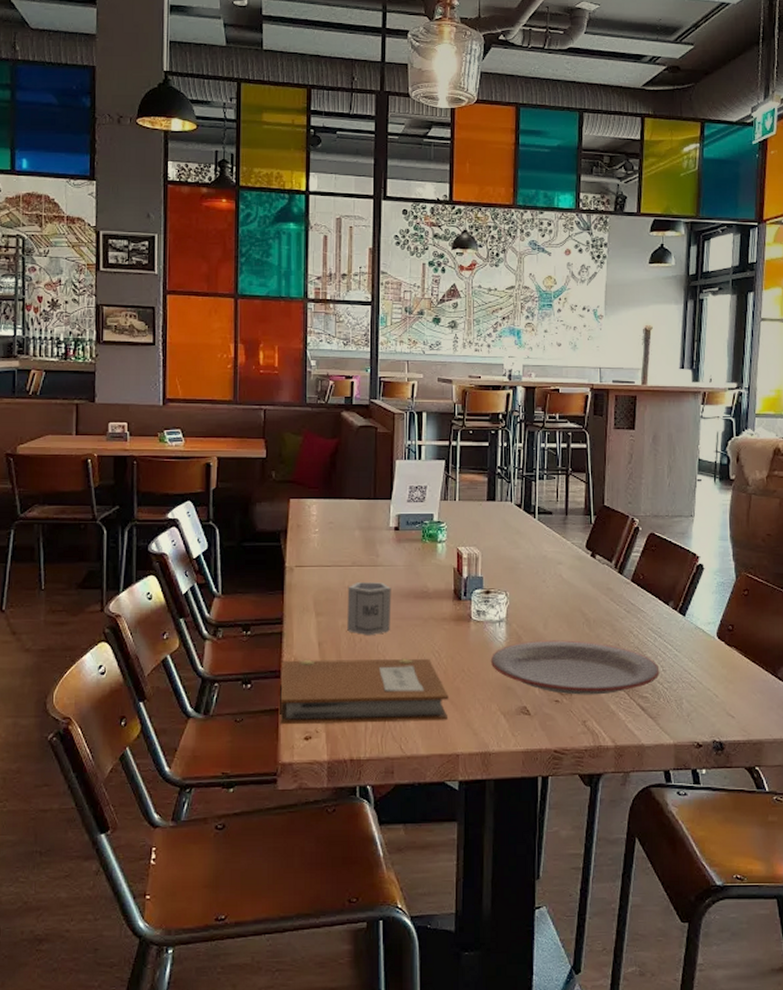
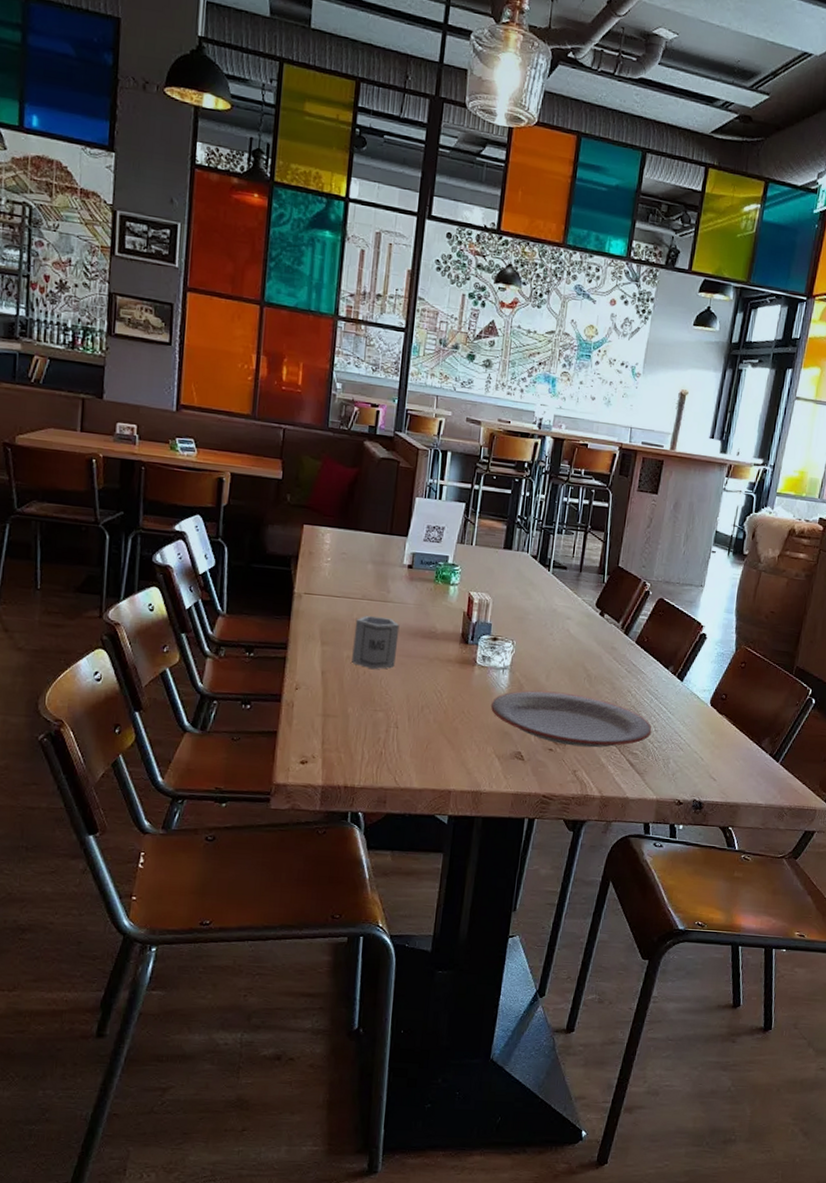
notebook: present [280,658,449,725] -> none [277,685,447,758]

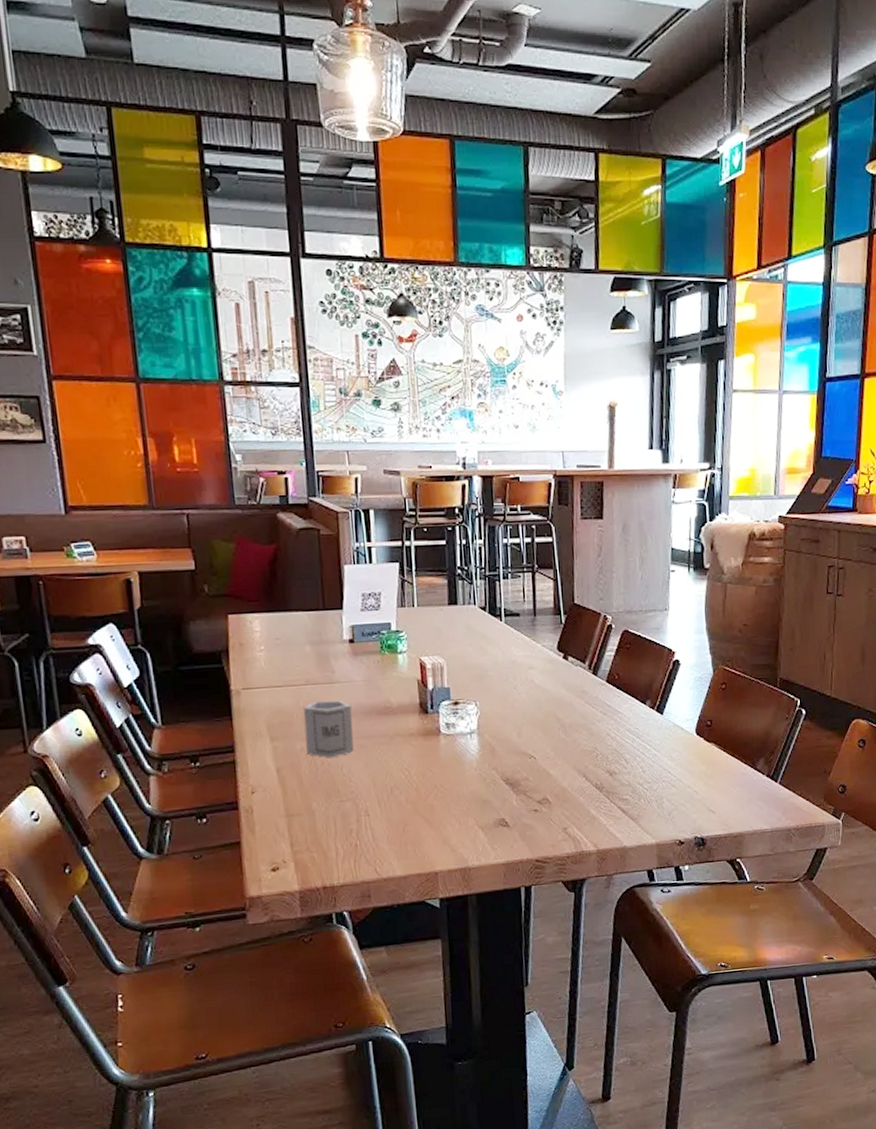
plate: present [490,690,652,748] -> none [463,747,639,803]

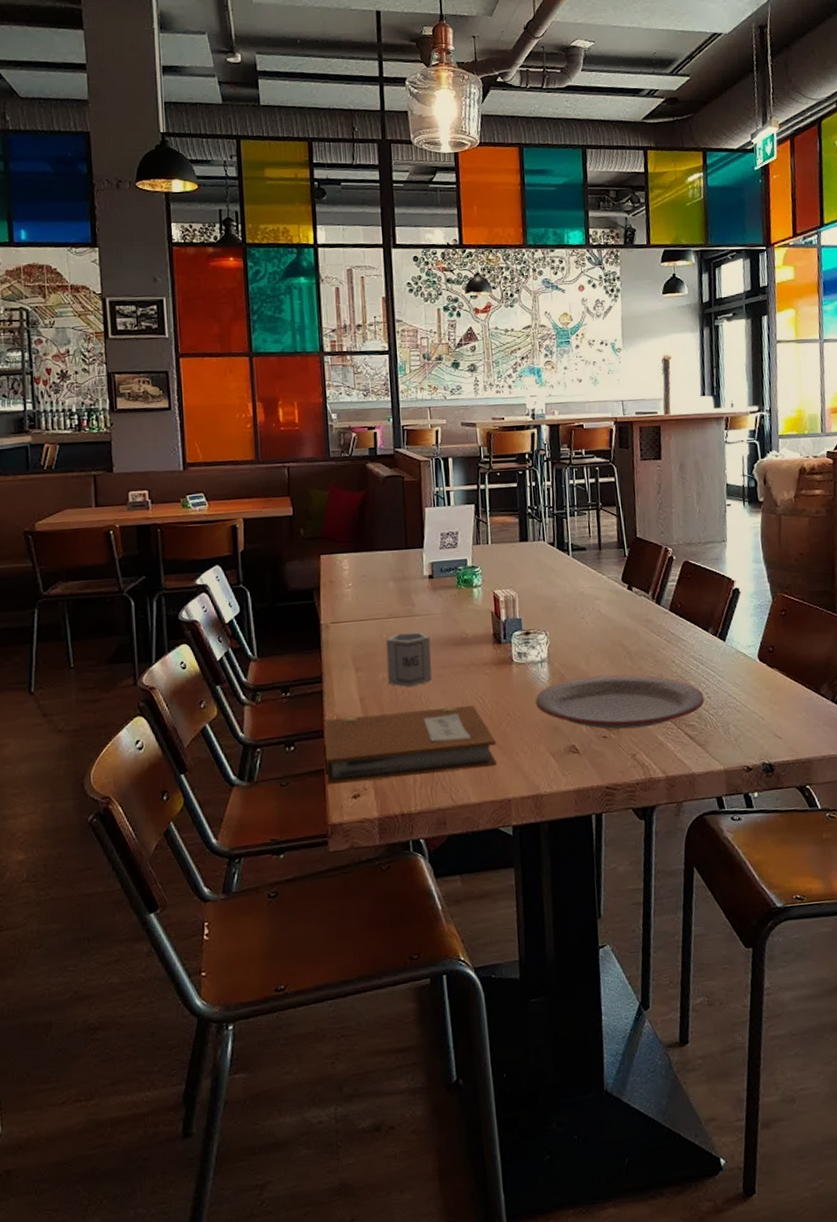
notebook: none [238,778,424,858] -> present [324,706,498,786]
plate: none [463,747,639,803] -> present [535,674,705,730]

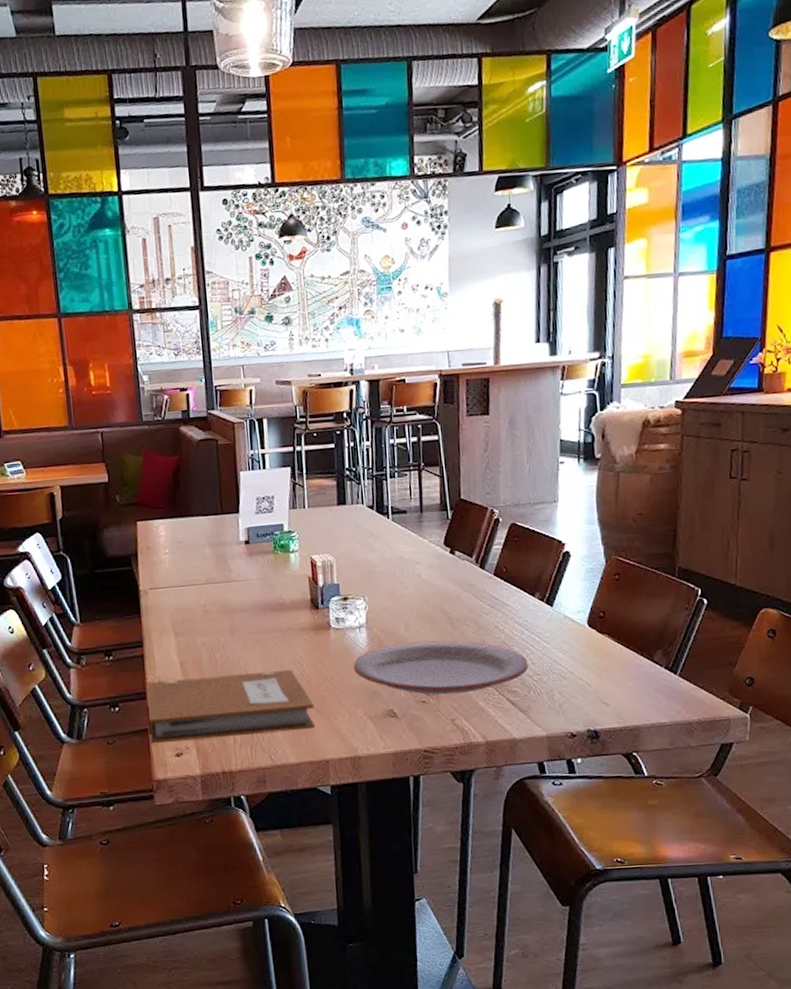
cup: present [385,632,432,688] -> none [203,598,250,652]

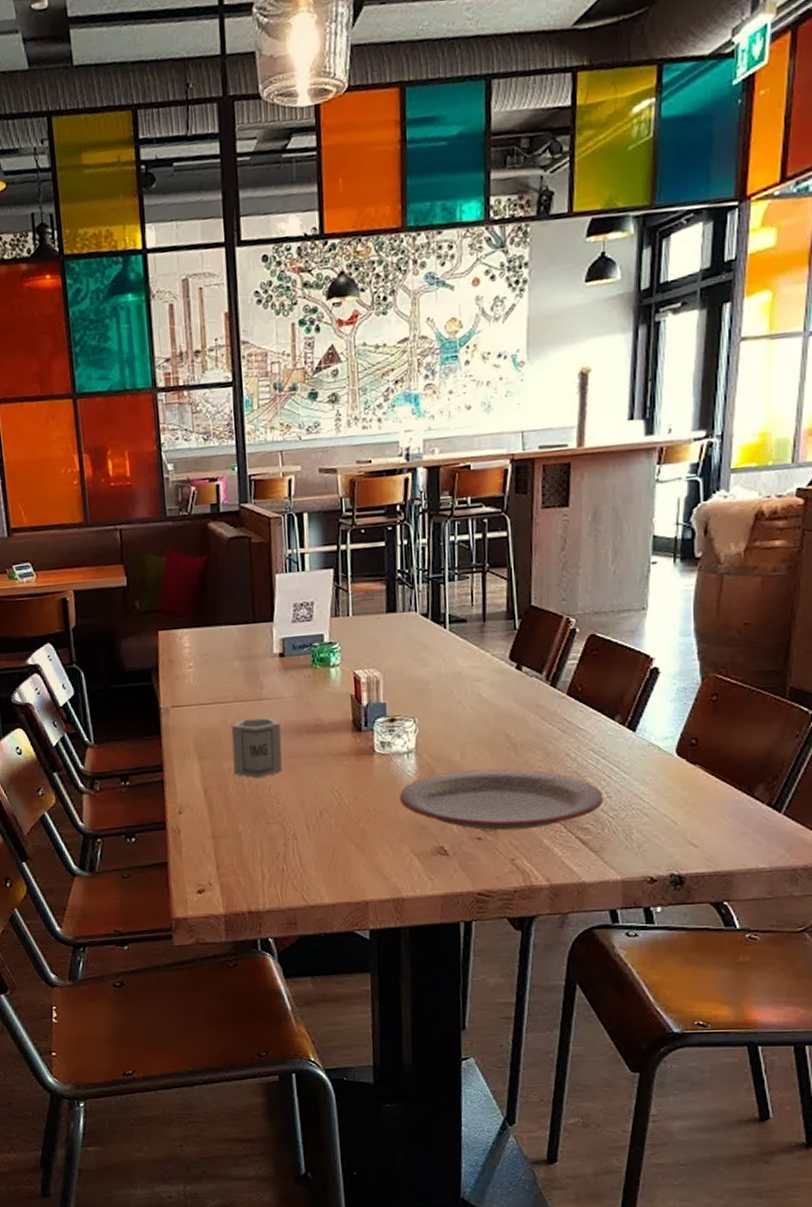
notebook: present [146,670,316,744] -> none [166,800,355,879]
cup: none [203,598,250,652] -> present [231,718,282,779]

